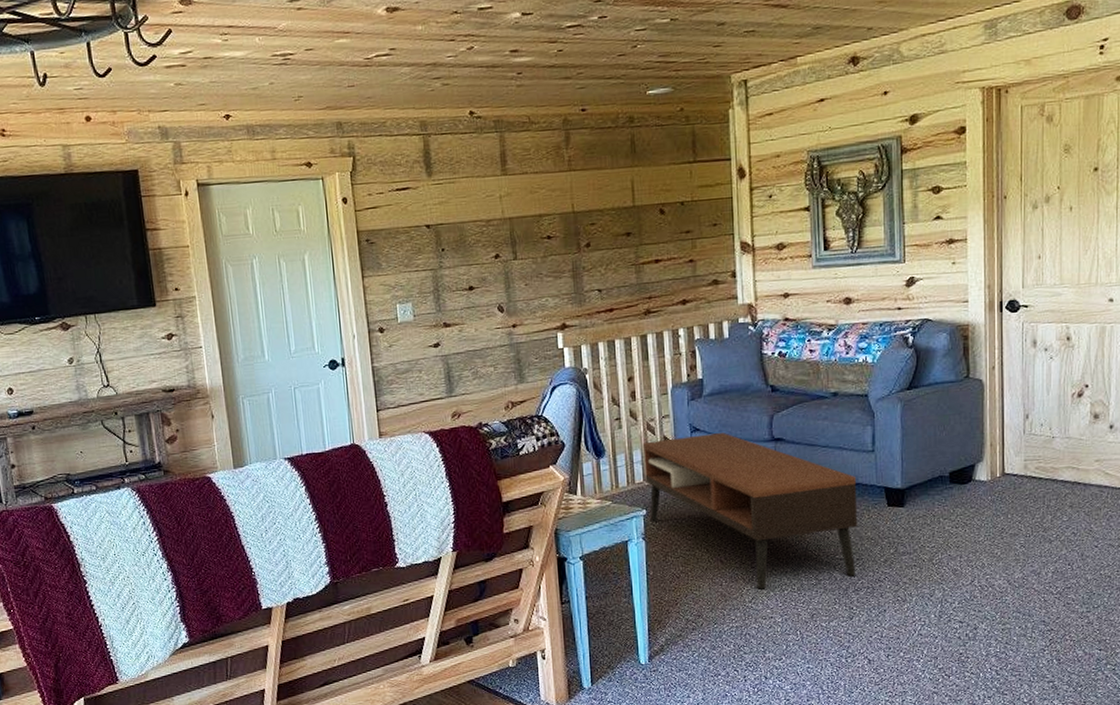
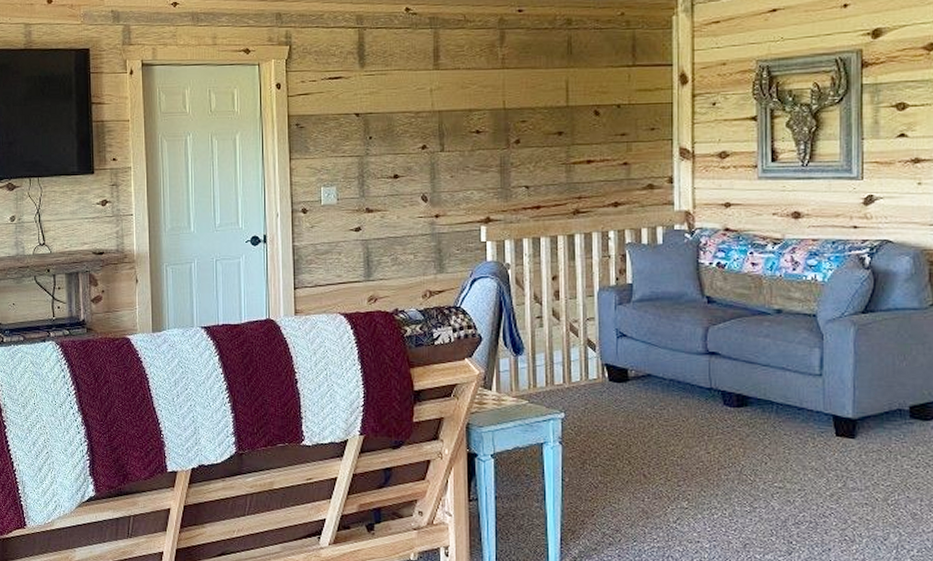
coffee table: present [642,433,858,590] -> none [564,341,801,510]

